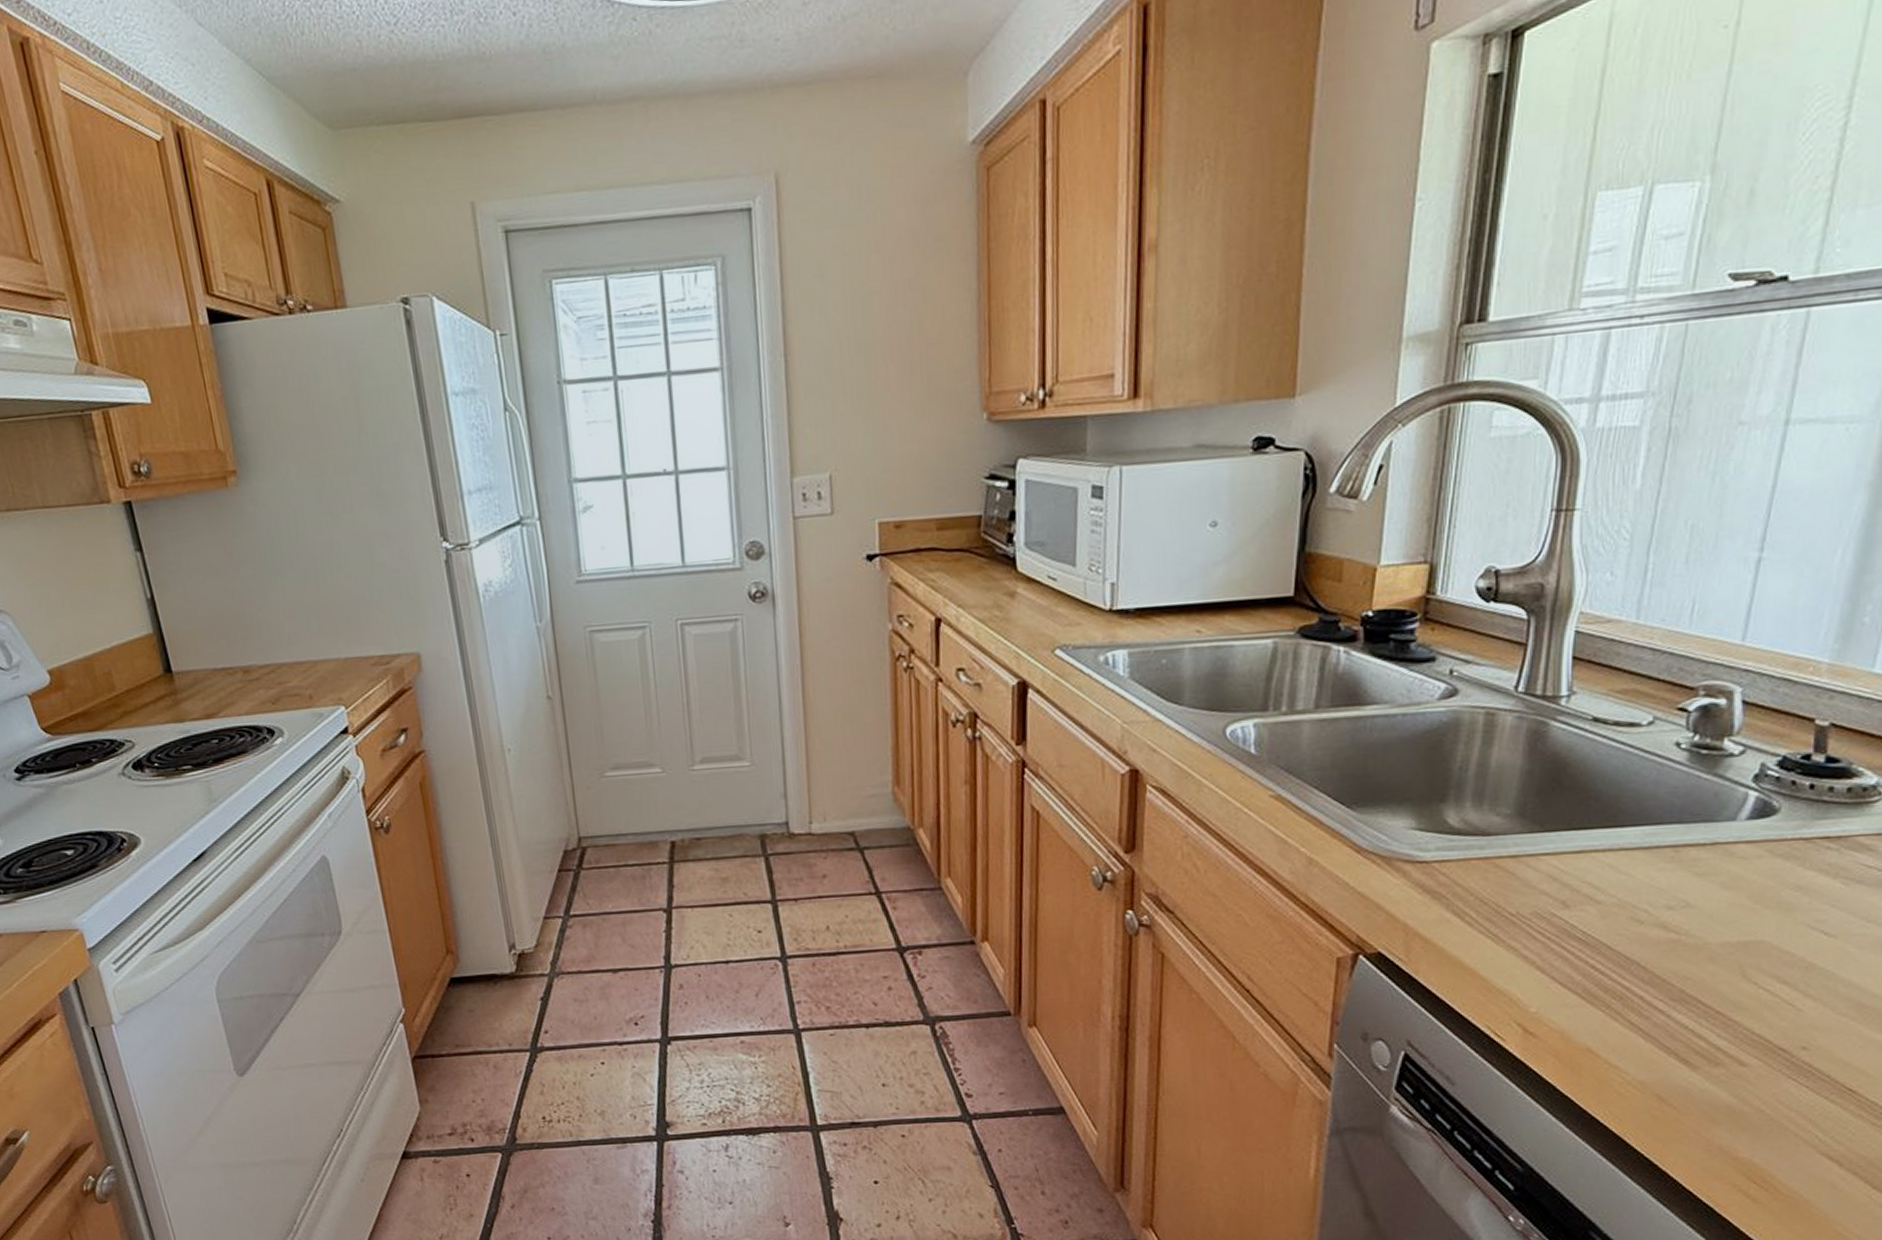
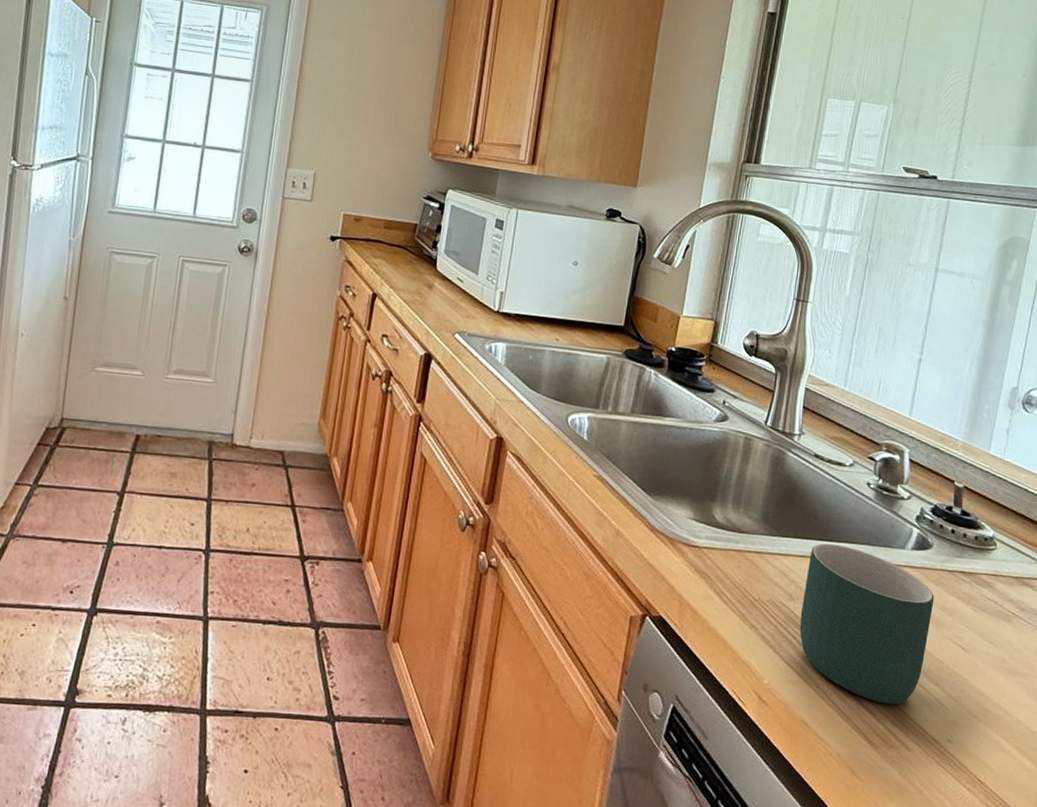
mug: none [1578,829,1782,1016] -> present [799,543,934,705]

